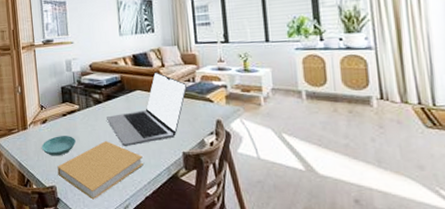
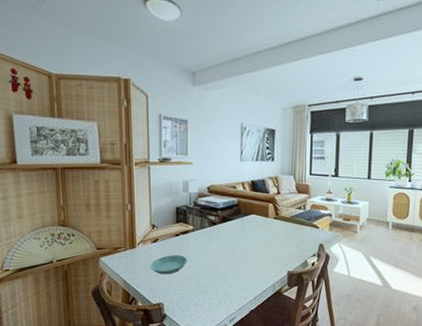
book: present [57,141,144,200] -> none [166,261,251,315]
laptop: present [106,72,188,146] -> none [219,198,299,265]

